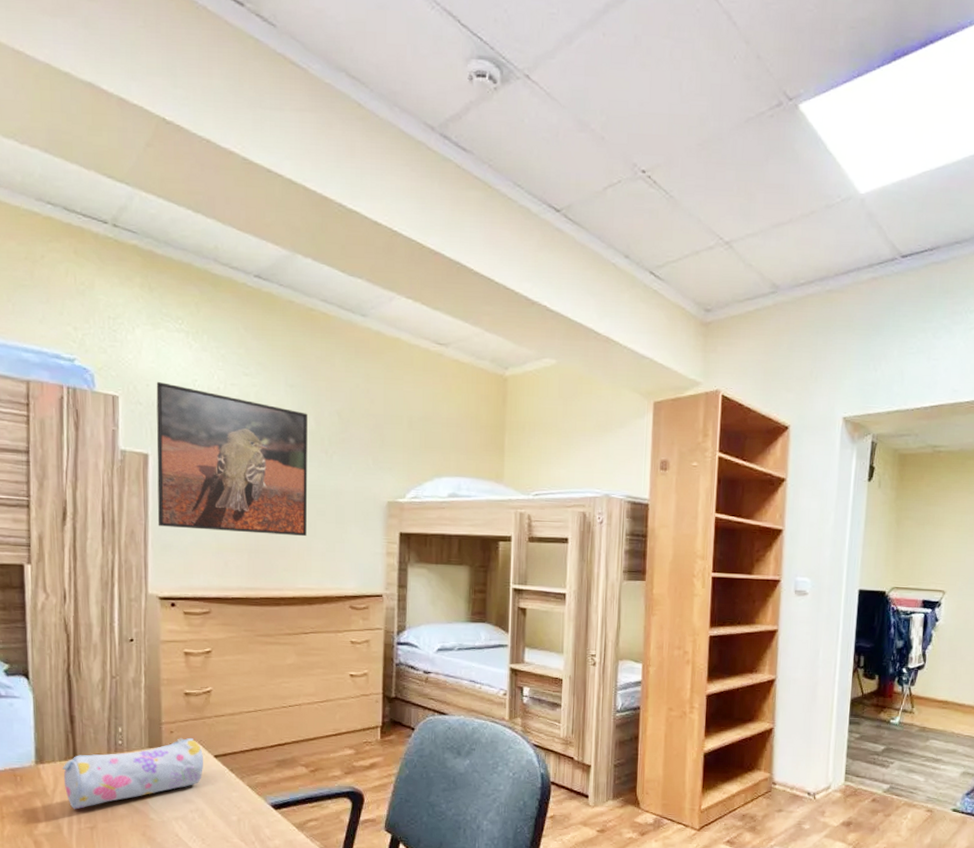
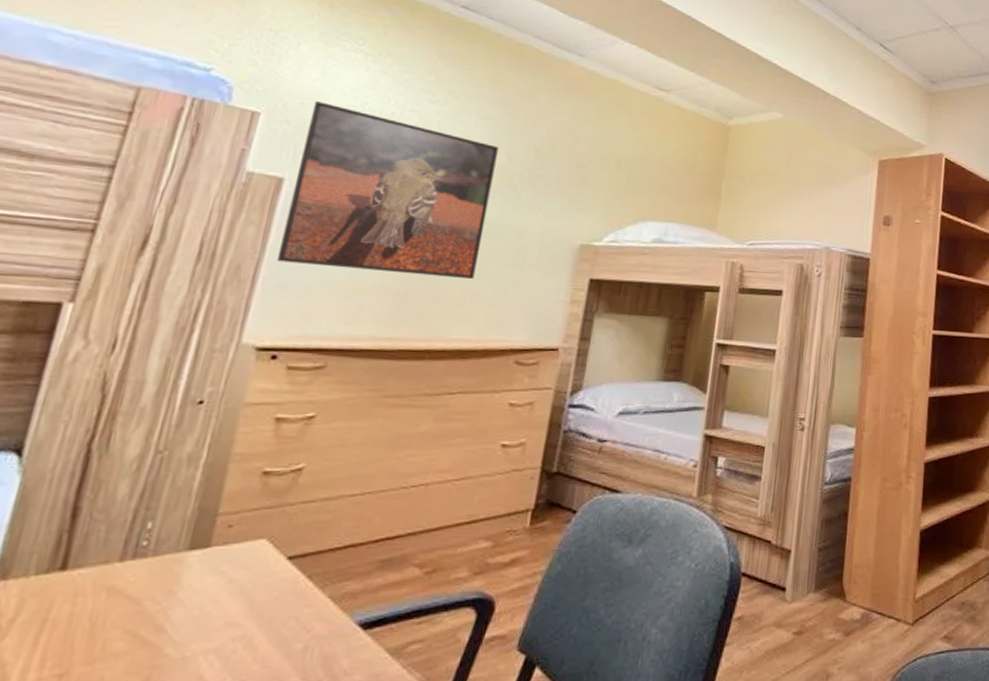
pencil case: present [62,738,203,810] -> none [31,534,272,649]

